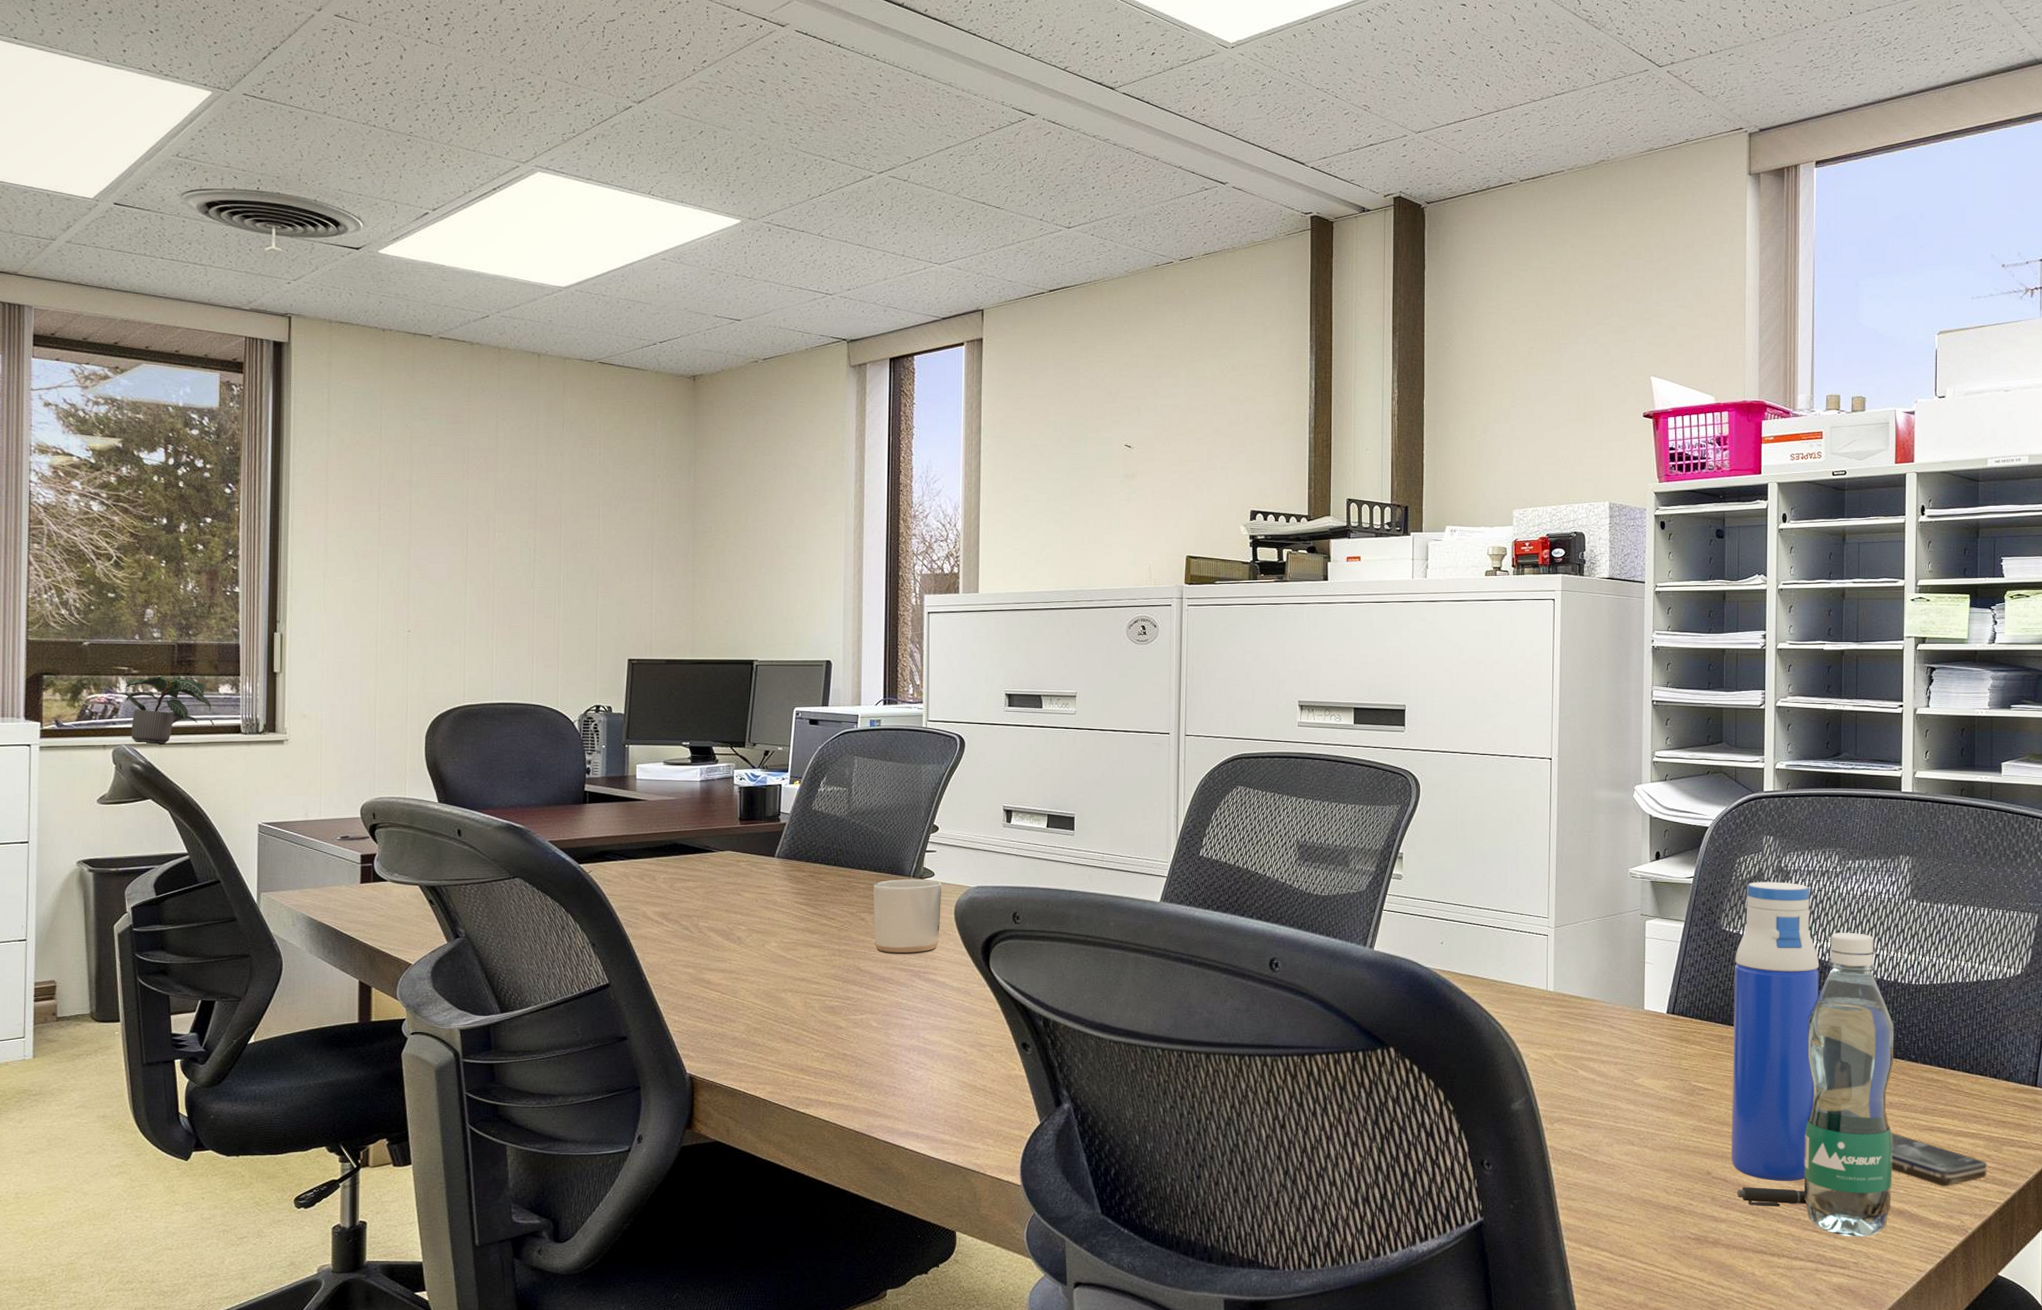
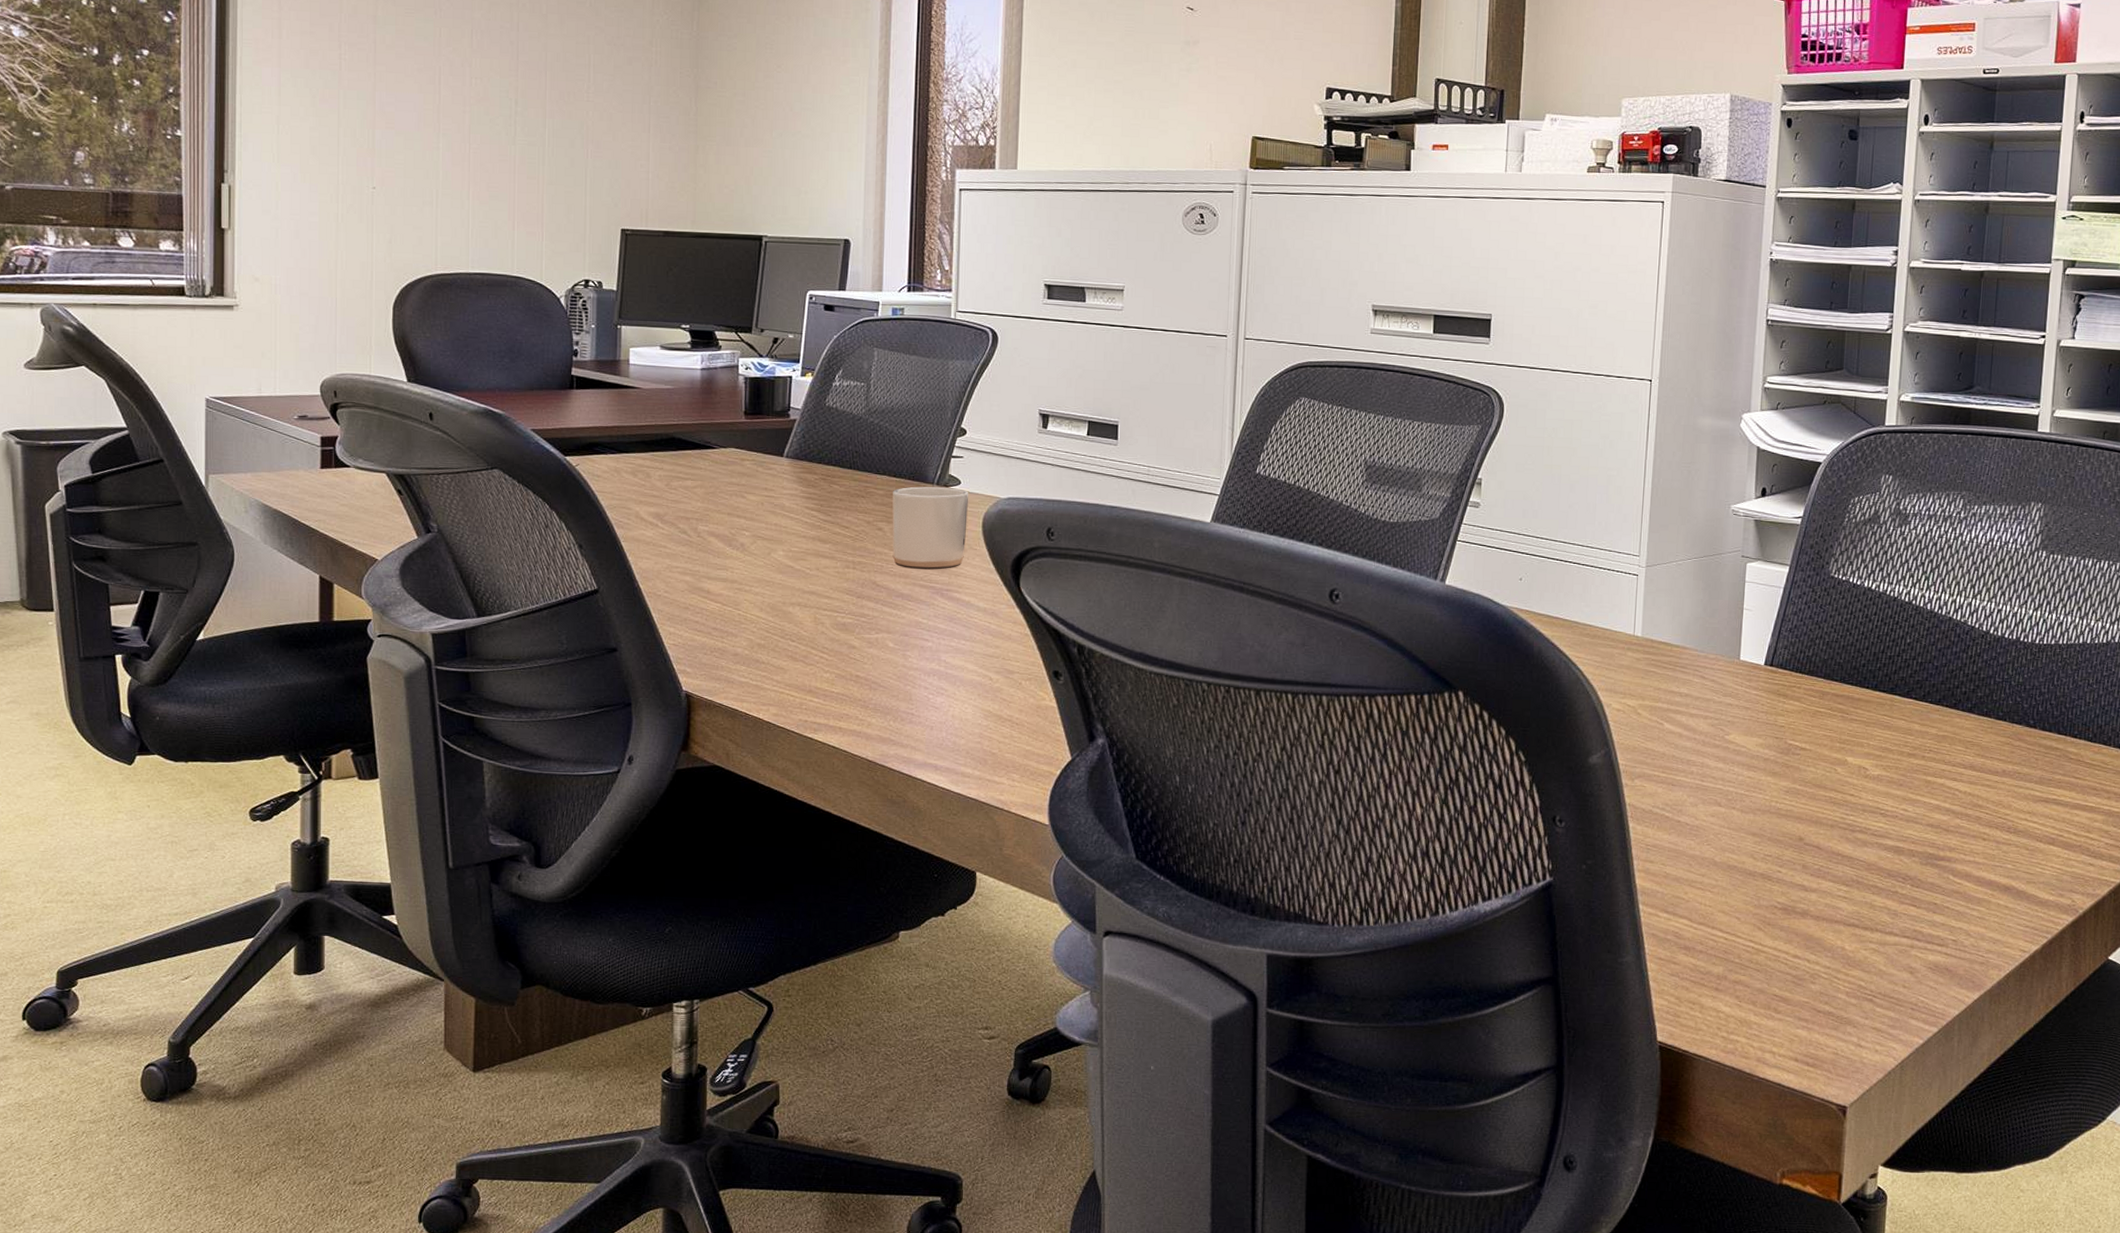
potted plant: present [124,676,212,745] -> none [52,227,152,305]
water bottle: present [1730,881,1820,1181] -> none [1825,525,1936,851]
pen: present [1737,1187,1807,1207] -> none [1830,855,1906,878]
bottle: present [1804,933,1895,1237] -> none [1903,584,2014,914]
mobile phone: present [1891,1133,1987,1187] -> none [2000,803,2105,863]

